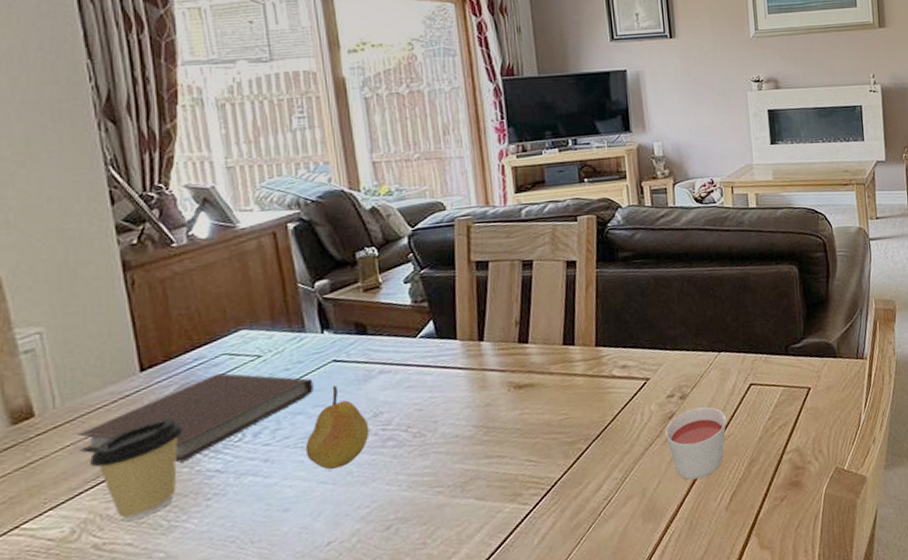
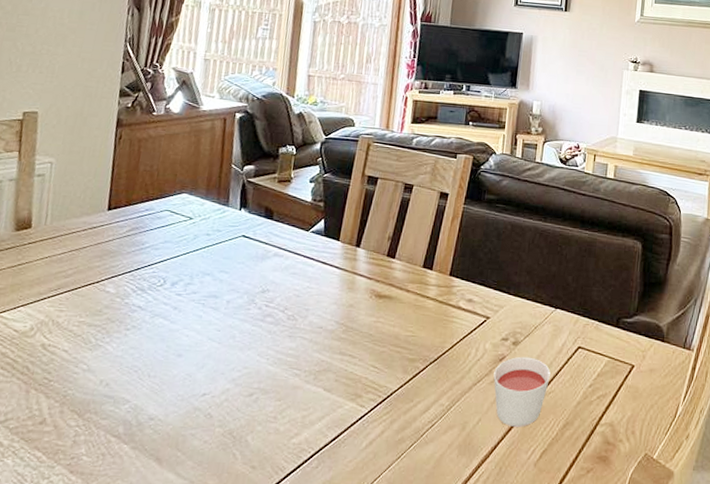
notebook: present [77,373,314,463] -> none [53,225,224,293]
coffee cup: present [90,417,184,522] -> none [57,253,126,332]
fruit: present [305,386,370,470] -> none [205,258,257,330]

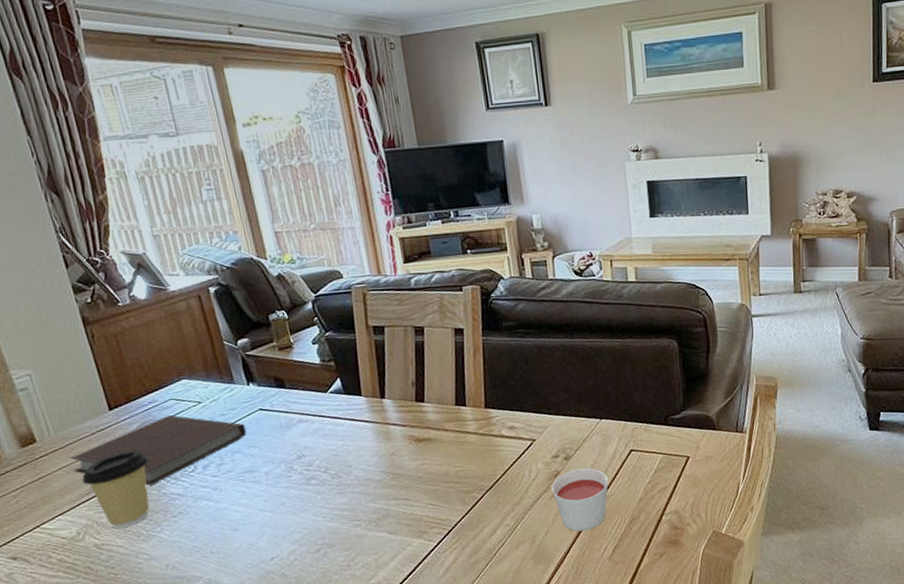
notebook: none [53,225,224,293] -> present [70,415,247,486]
coffee cup: none [57,253,126,332] -> present [82,449,150,529]

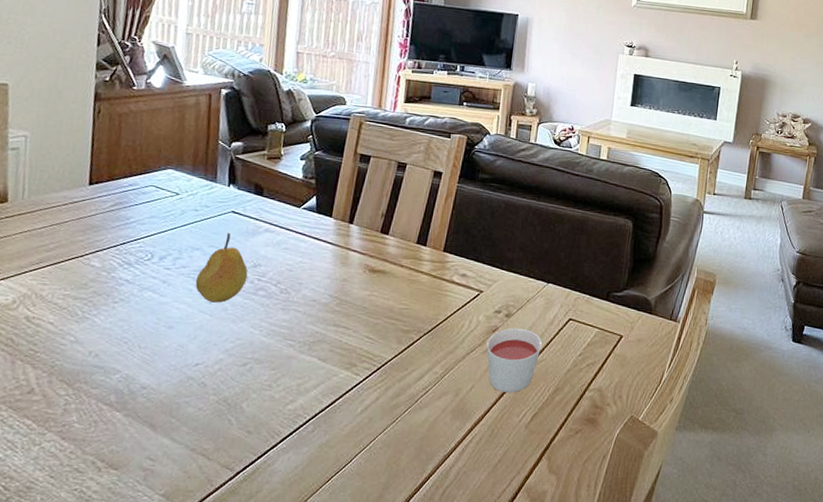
notebook: present [70,415,247,486] -> none [33,200,214,267]
coffee cup: present [82,449,150,529] -> none [38,227,110,305]
fruit: none [245,431,296,500] -> present [195,233,248,303]

